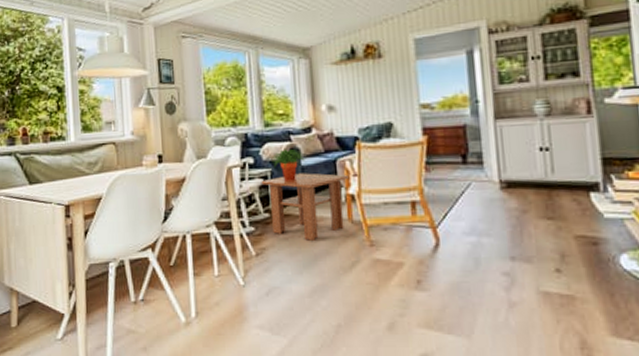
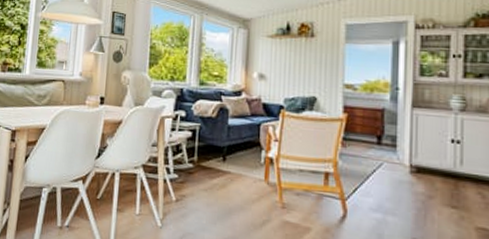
coffee table: present [261,173,350,241] -> none [189,131,271,195]
potted plant: present [271,149,305,181] -> none [201,107,233,138]

